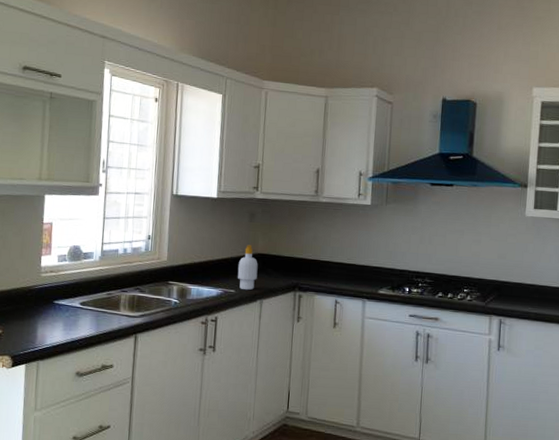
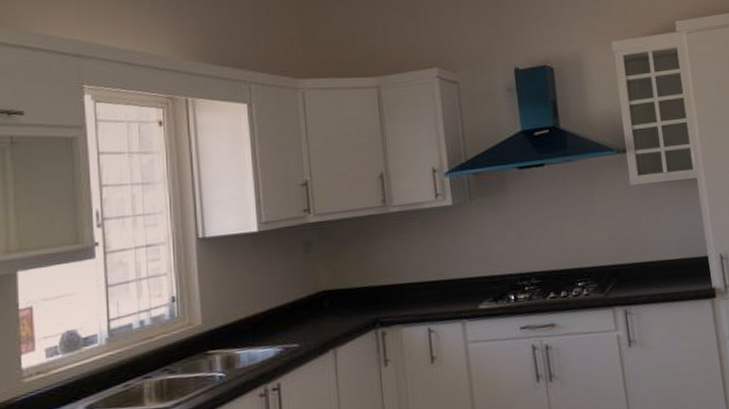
soap bottle: present [237,245,258,291] -> none [297,282,325,342]

